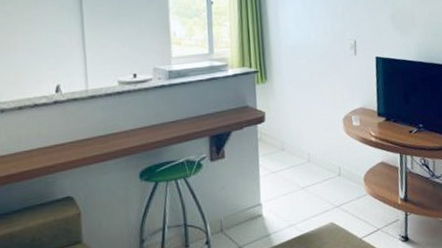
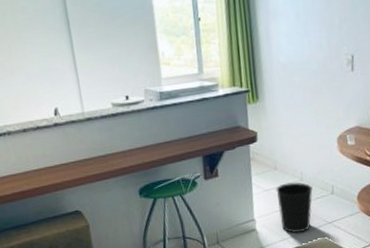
wastebasket: none [283,163,320,219] -> present [276,182,313,233]

